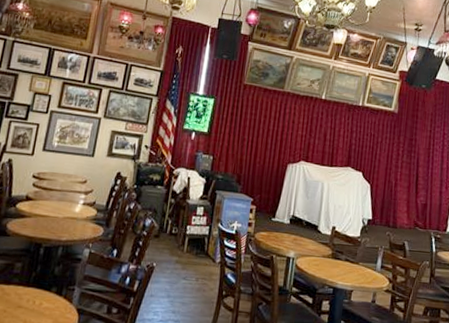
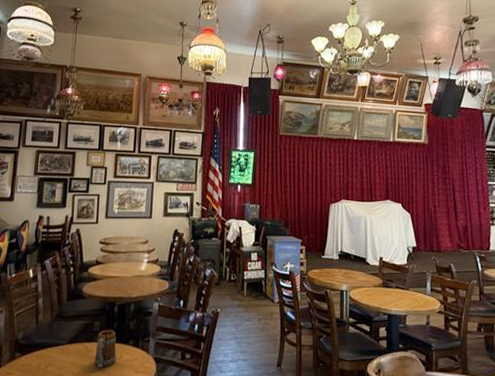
beer mug: none [9,272,38,314] -> present [94,329,116,368]

